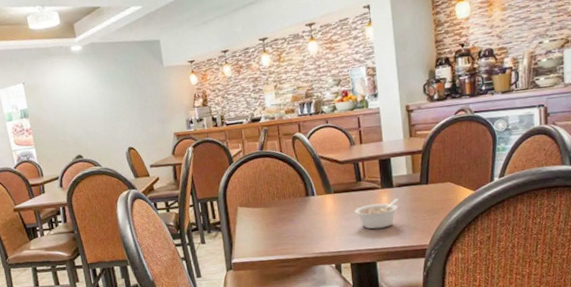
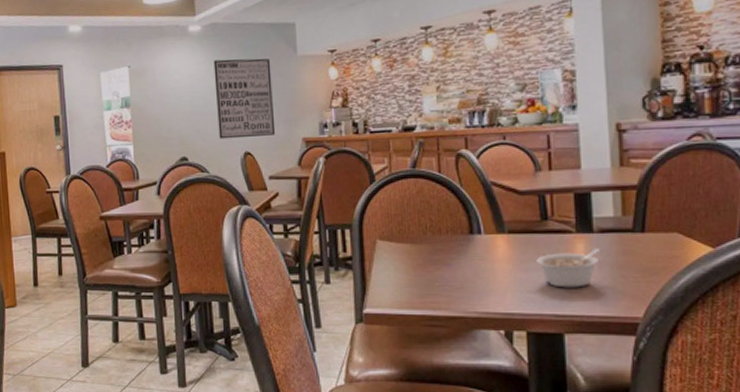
wall art: none [95,70,152,139] -> present [213,58,276,139]

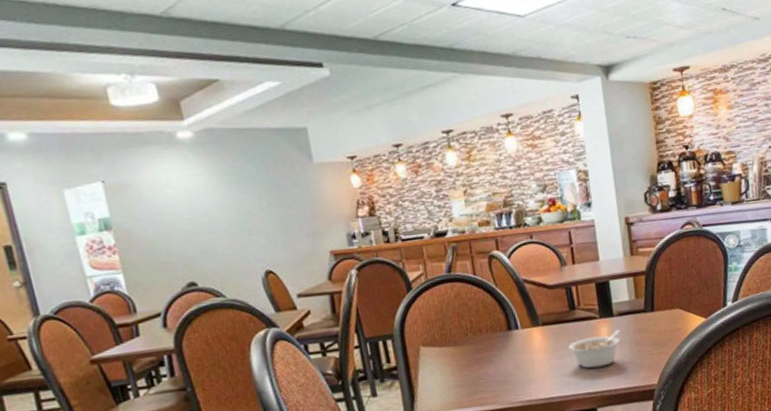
wall art: present [213,58,276,139] -> none [213,167,300,259]

